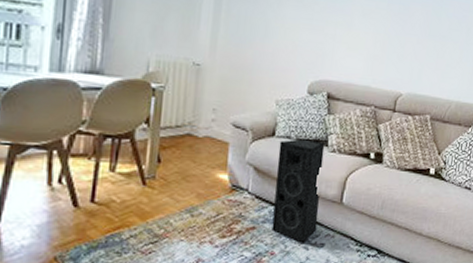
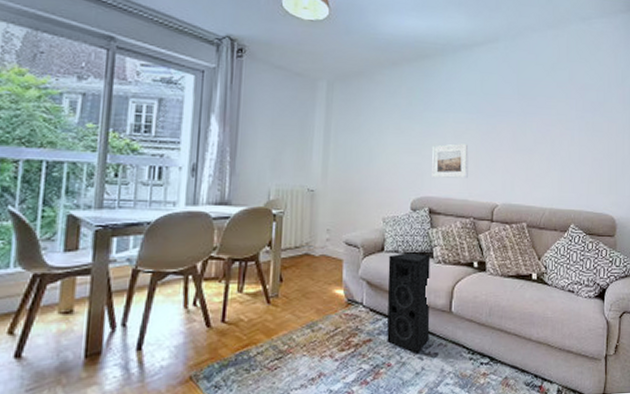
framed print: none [333,23,376,63] -> present [431,144,469,179]

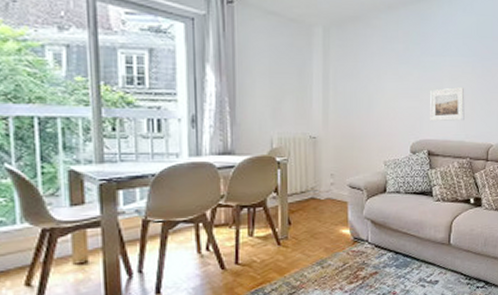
speaker: present [387,252,431,354] -> none [391,192,431,282]

